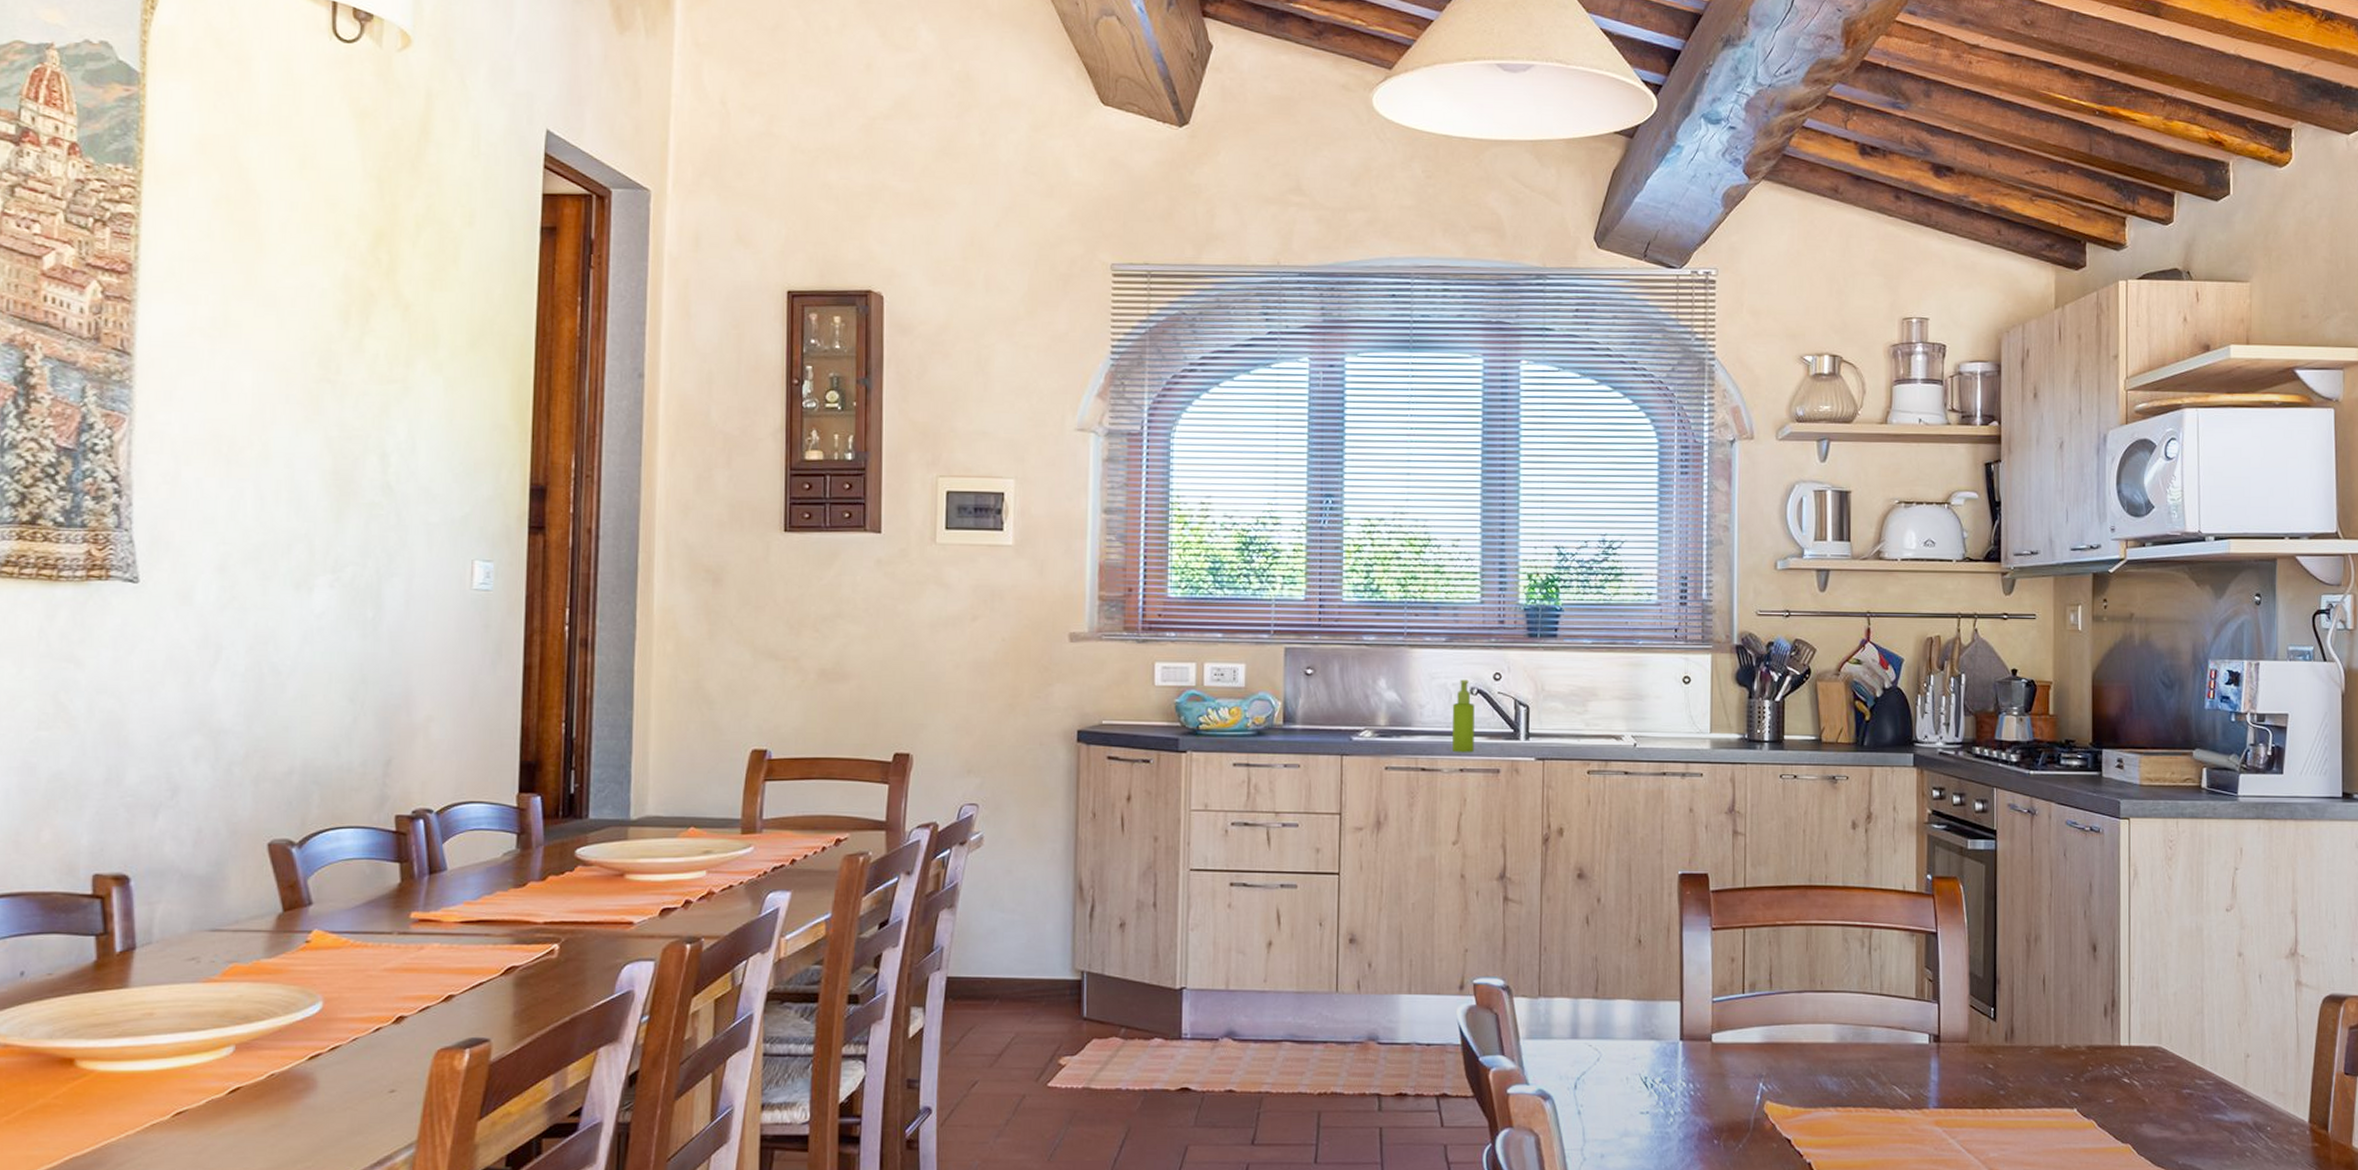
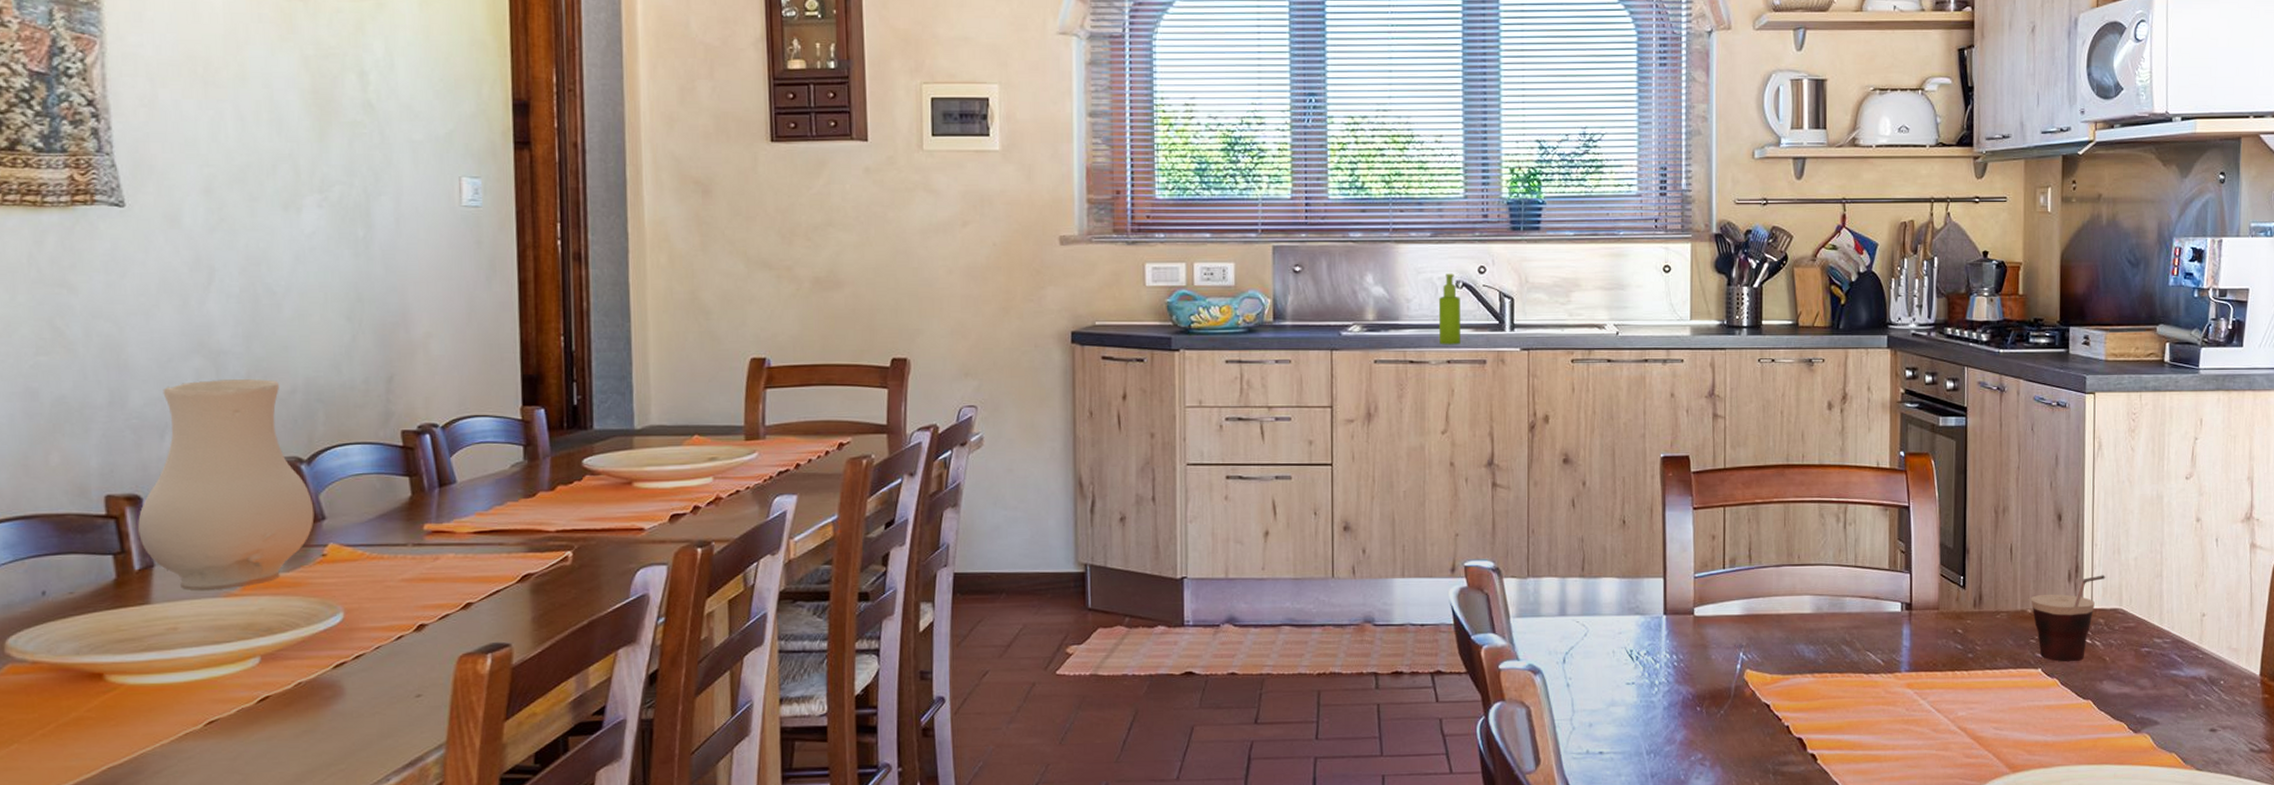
ceramic pitcher: none [123,759,301,975] -> present [138,379,315,590]
cup: none [2065,1010,2143,1103] -> present [2031,575,2105,662]

